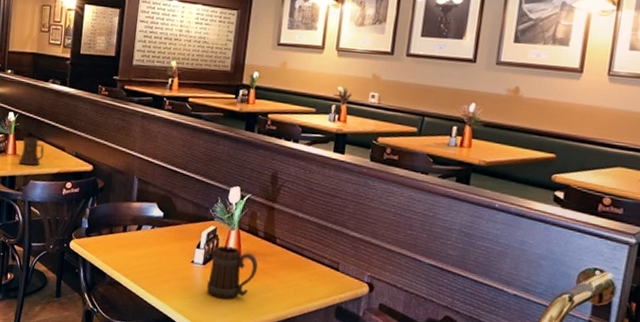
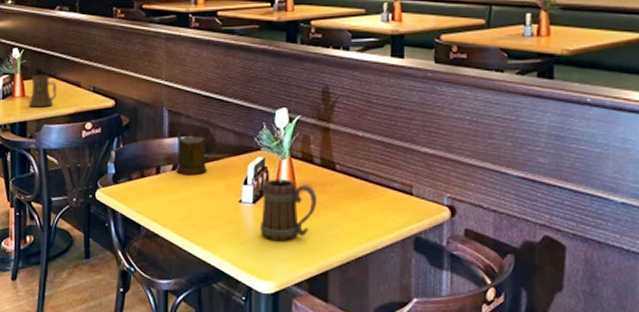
beer mug: none [140,198,182,237] -> present [176,132,222,176]

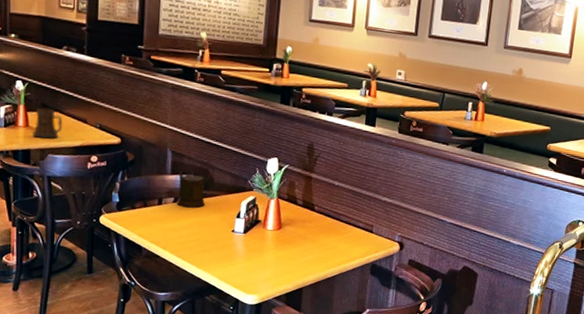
beer mug: present [259,178,318,242] -> none [248,214,298,265]

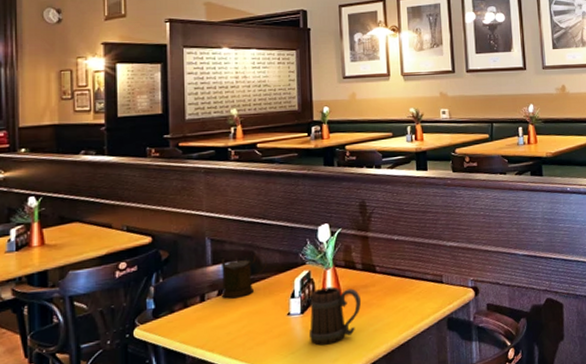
beer mug: present [33,107,63,139] -> none [50,219,85,255]
beer mug: none [248,214,298,265] -> present [308,286,362,345]

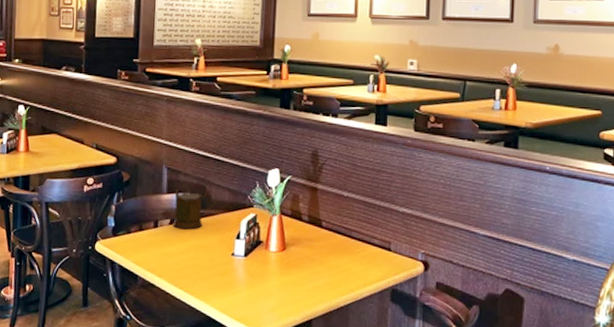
beer mug: present [308,286,362,345] -> none [250,234,305,293]

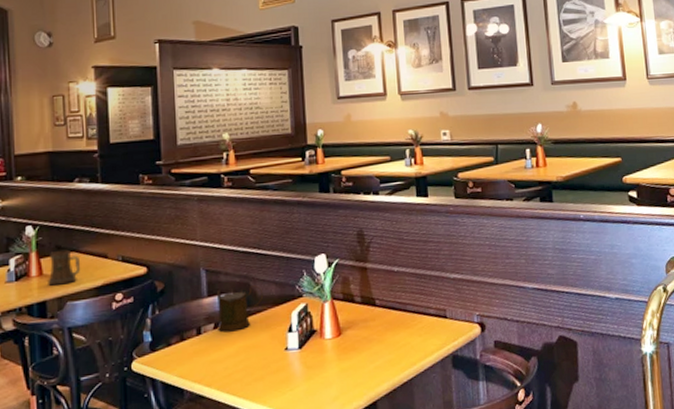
beer mug: none [32,130,61,163] -> present [48,249,81,286]

